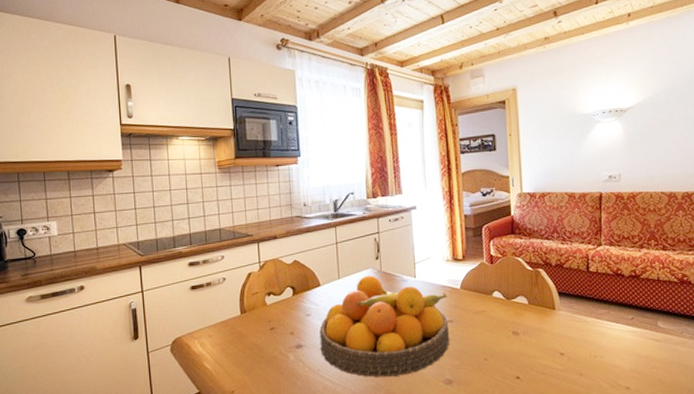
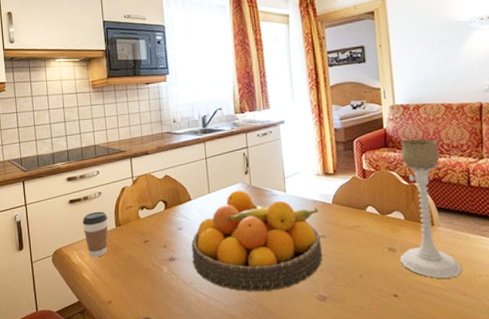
coffee cup: none [204,297,233,346] -> present [82,211,108,257]
candle holder: none [523,225,579,360] -> present [400,138,462,278]

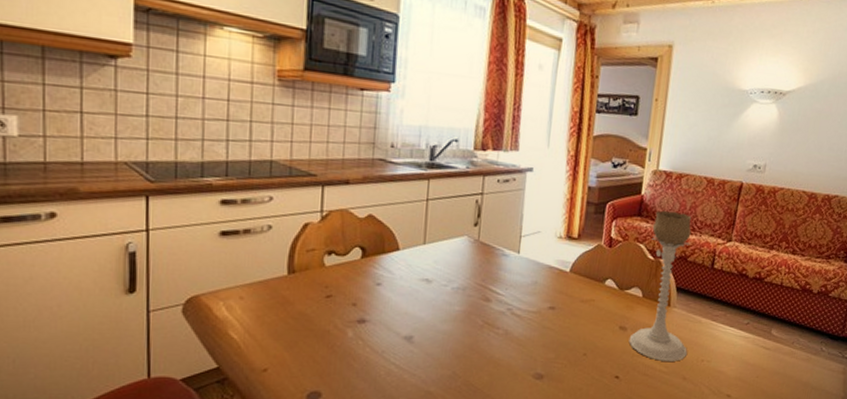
coffee cup: present [82,211,108,257] -> none [237,250,278,311]
fruit bowl: present [191,190,323,291] -> none [389,244,553,366]

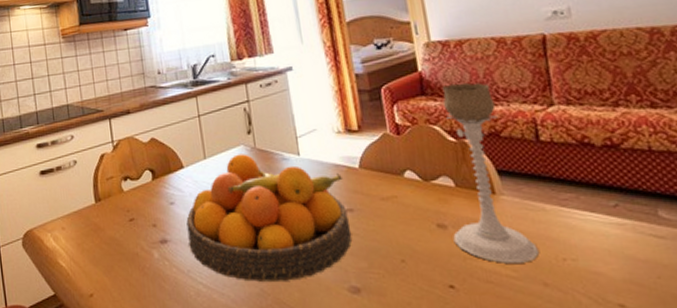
fruit bowl: none [389,244,553,366] -> present [186,154,352,282]

